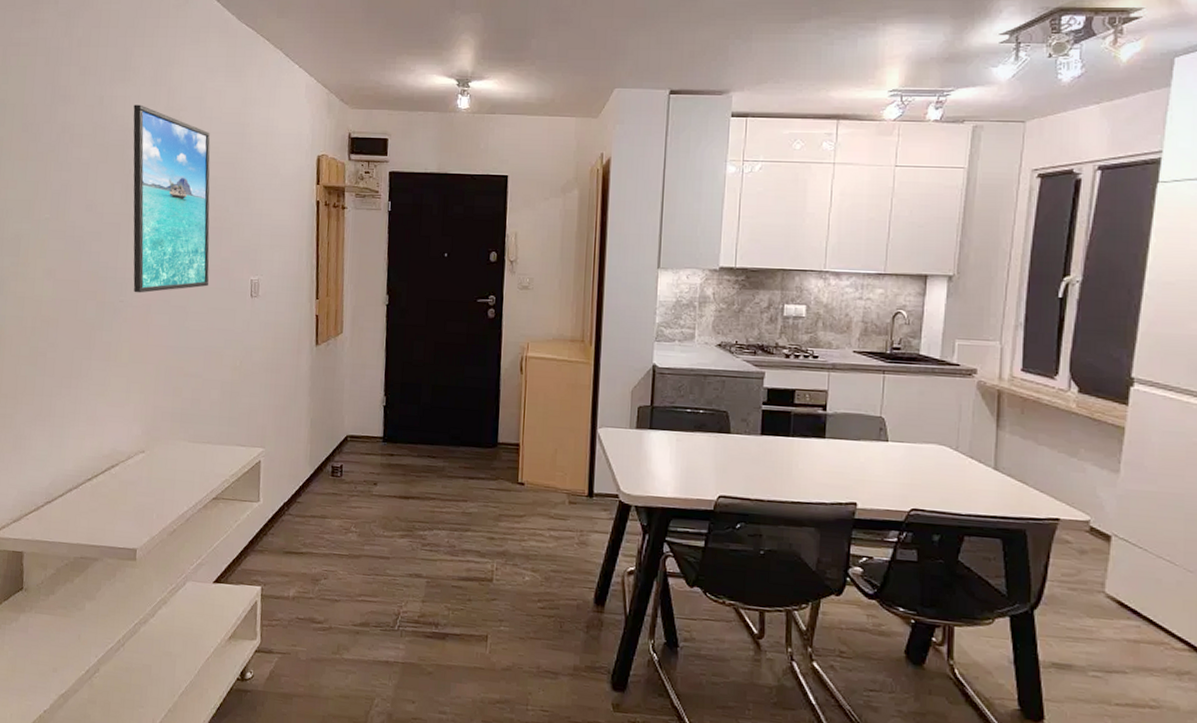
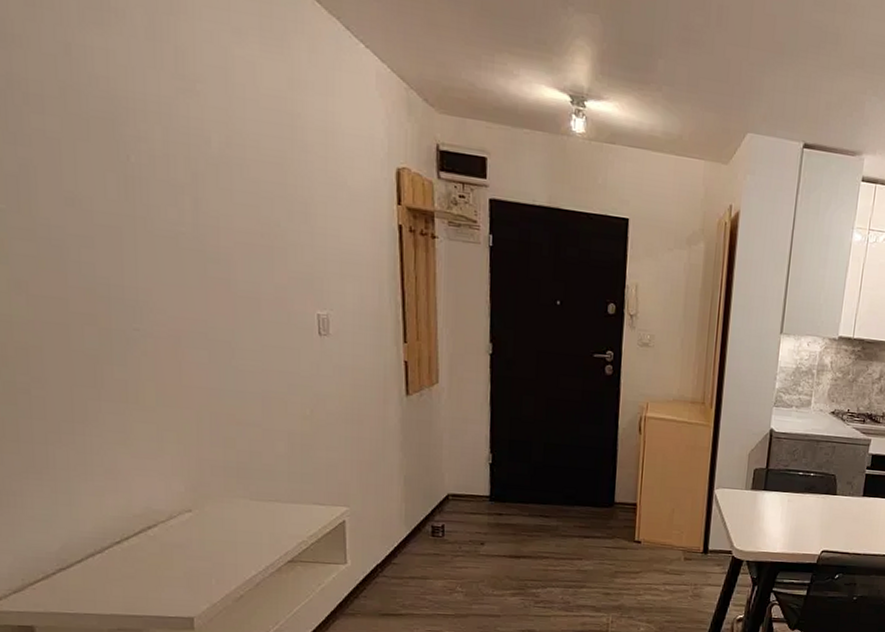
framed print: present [133,104,210,293] -> none [122,63,259,321]

